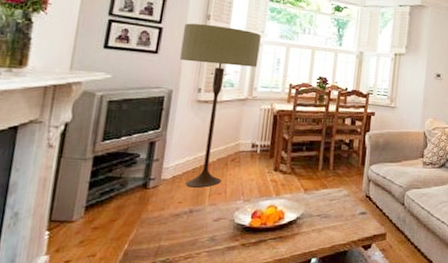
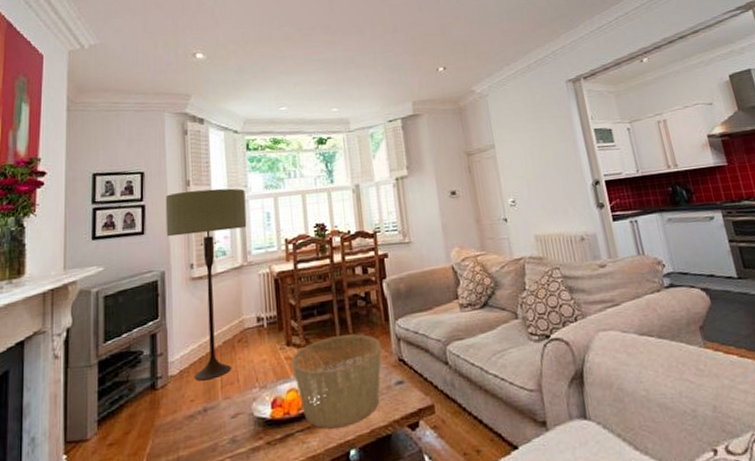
basket: none [275,170,354,241] -> present [291,334,382,429]

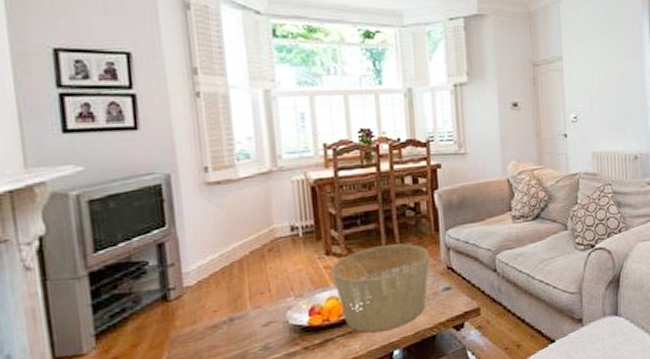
floor lamp: present [165,188,247,381] -> none [164,80,276,291]

